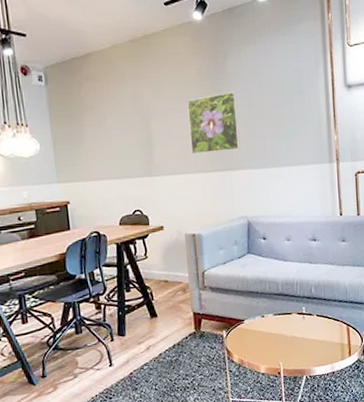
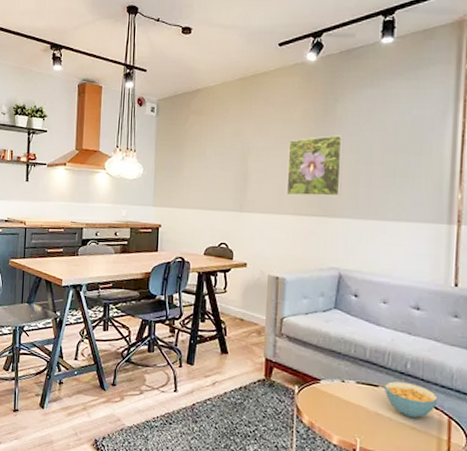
cereal bowl: none [296,304,338,334] -> present [383,381,438,418]

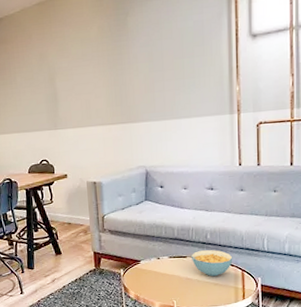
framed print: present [286,135,344,197] -> none [89,47,140,109]

